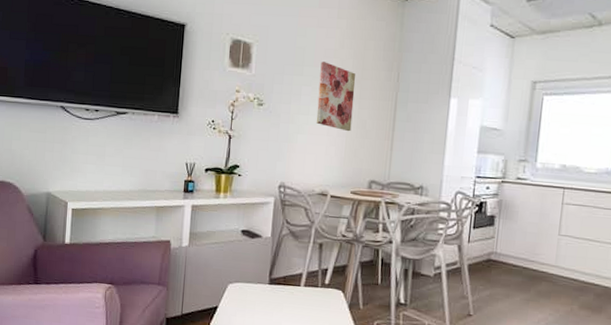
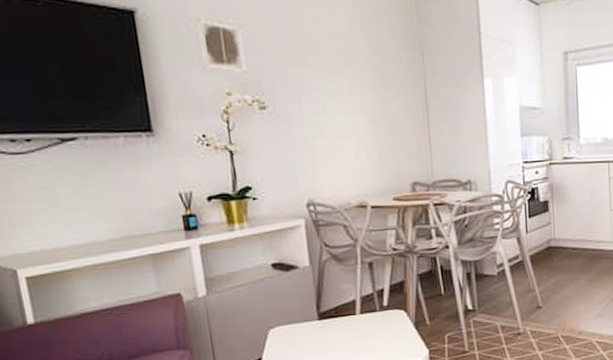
wall art: present [316,61,356,132] -> none [329,47,381,129]

